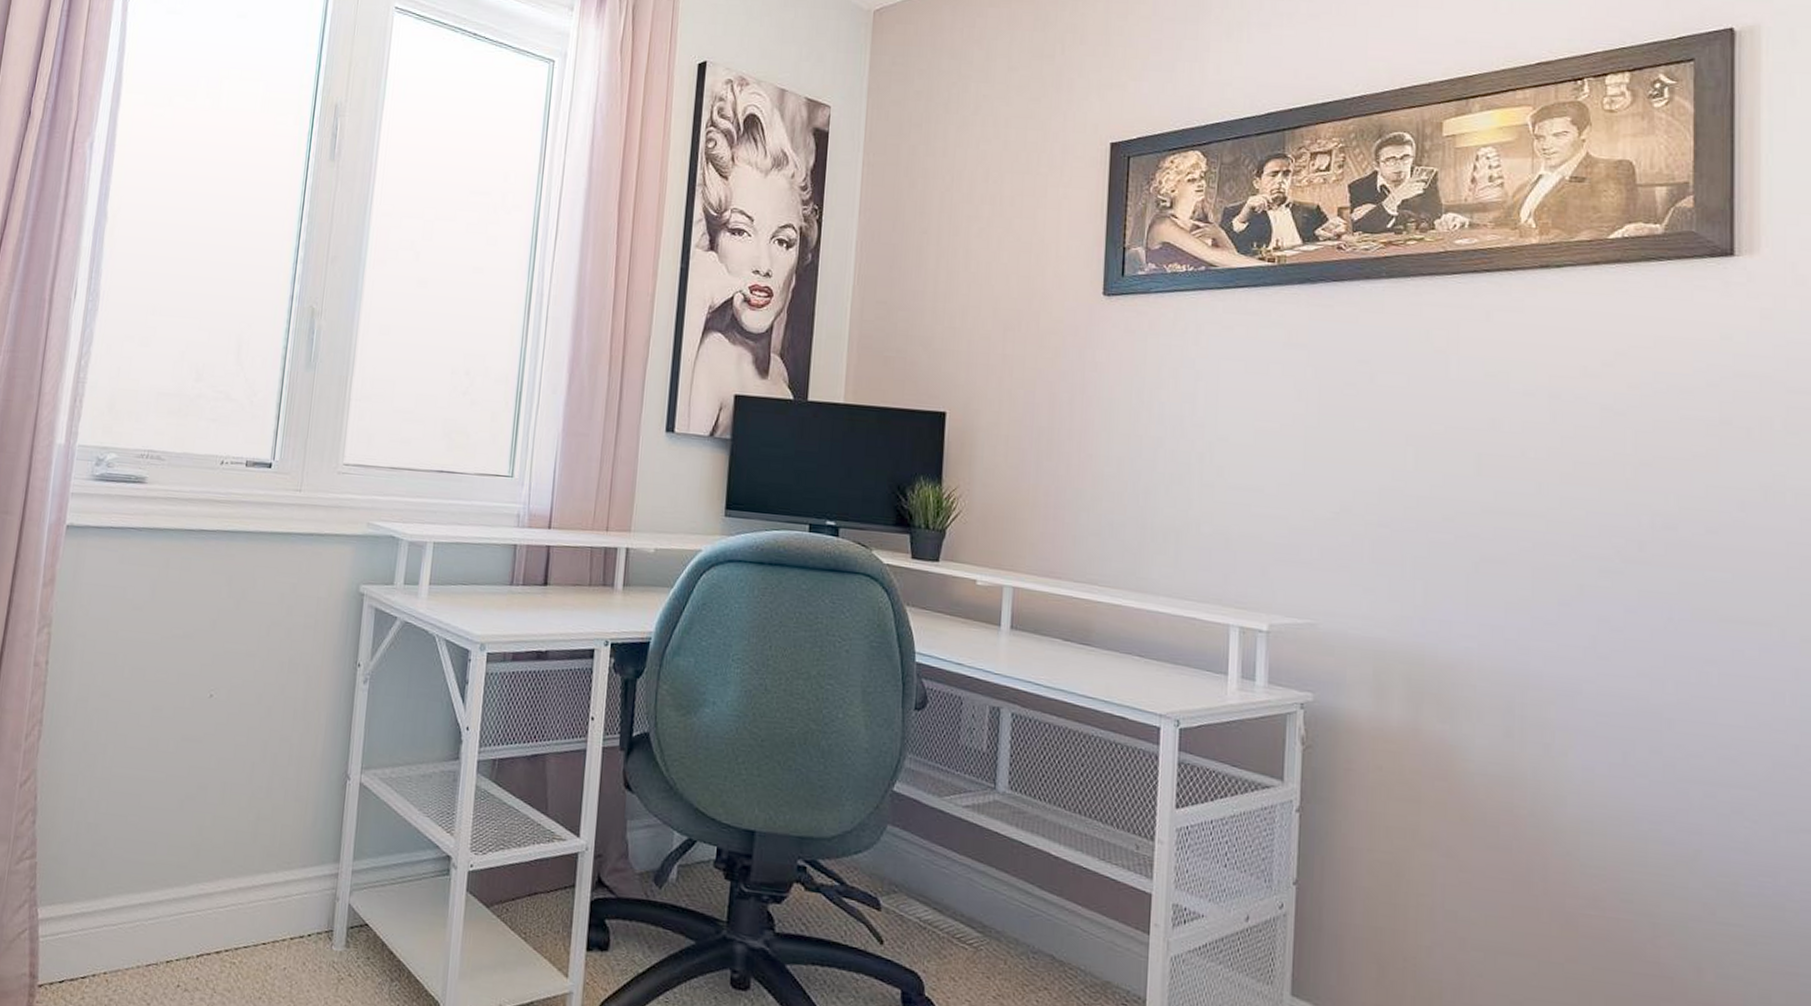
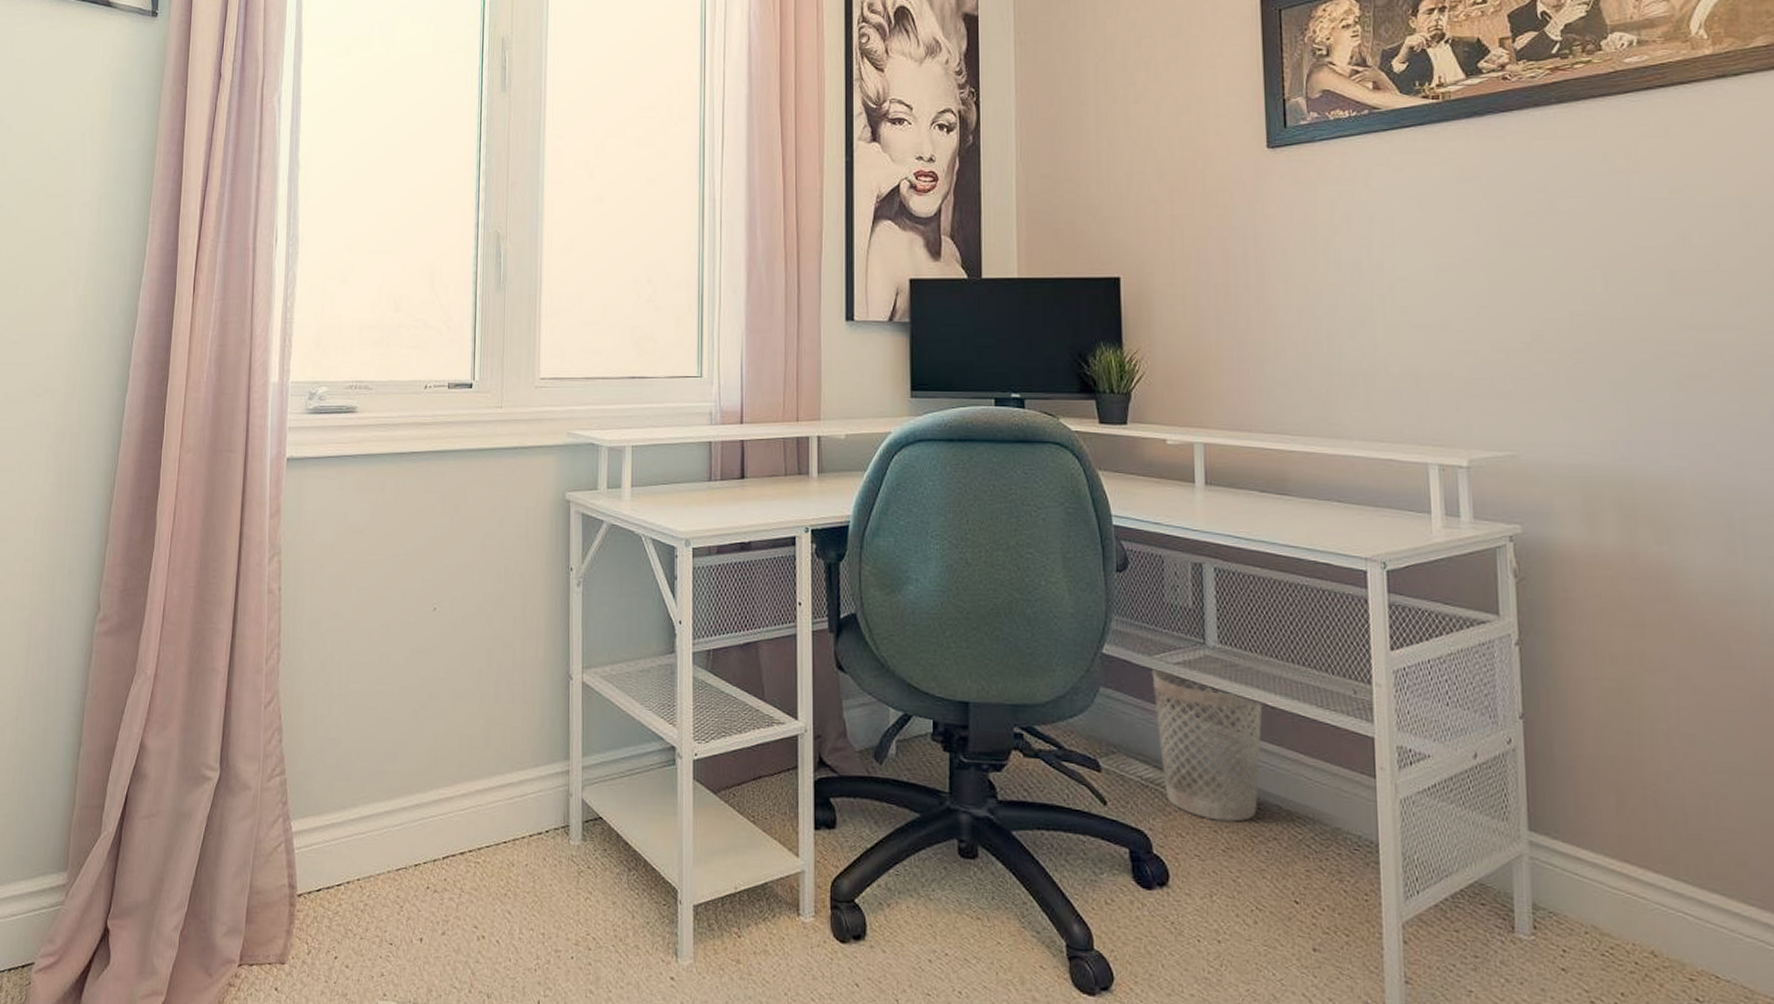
wastebasket: none [939,809,1046,969] -> present [1151,667,1263,822]

